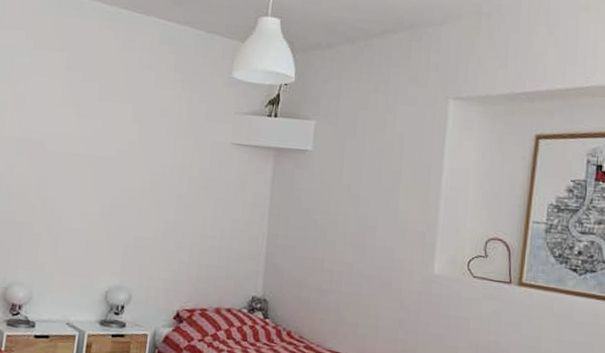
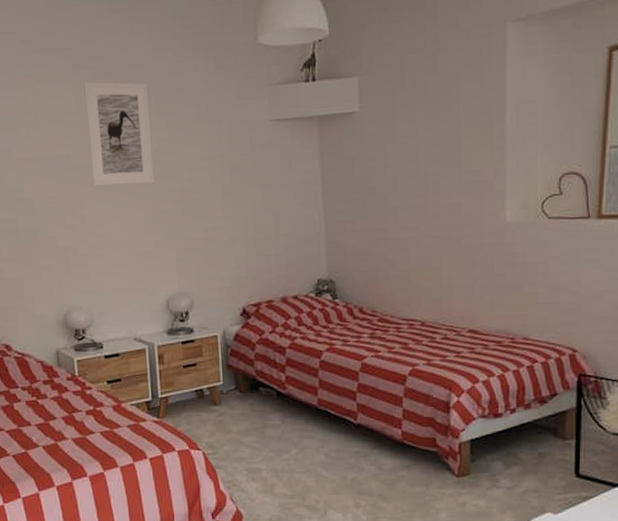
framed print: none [60,81,129,179] -> present [84,81,155,186]

